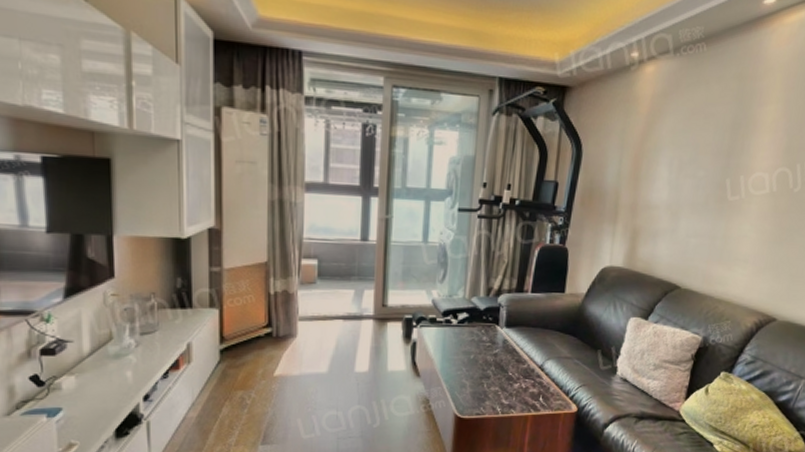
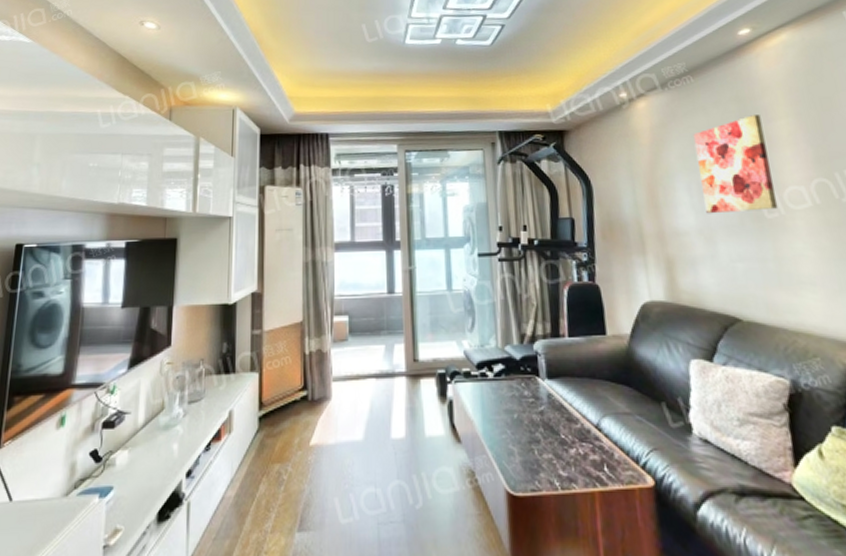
wall art: none [679,96,755,193] -> present [693,115,778,214]

